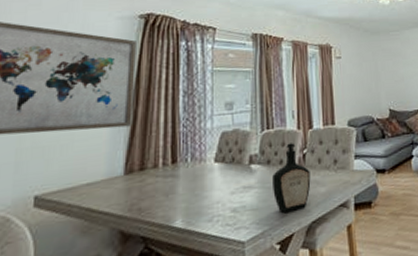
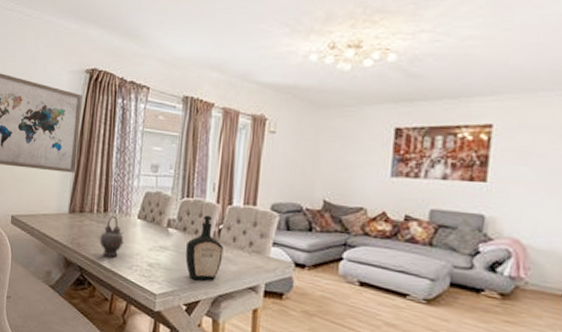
teapot: none [169,165,200,215] -> present [99,215,124,257]

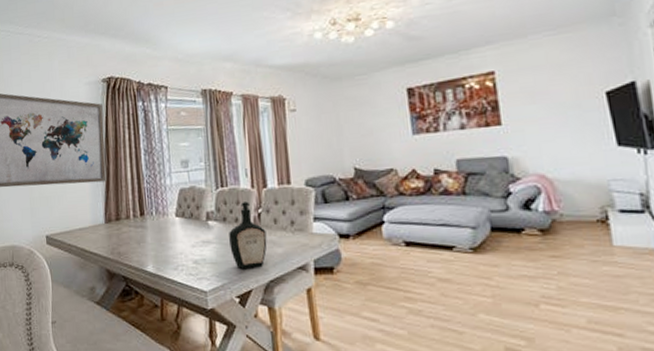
teapot: present [99,215,124,257] -> none [140,218,165,261]

